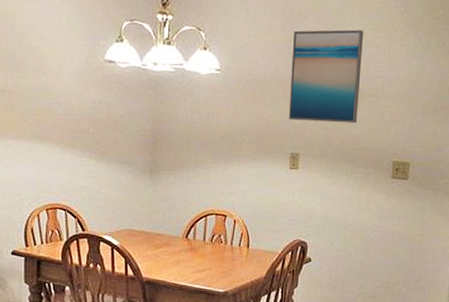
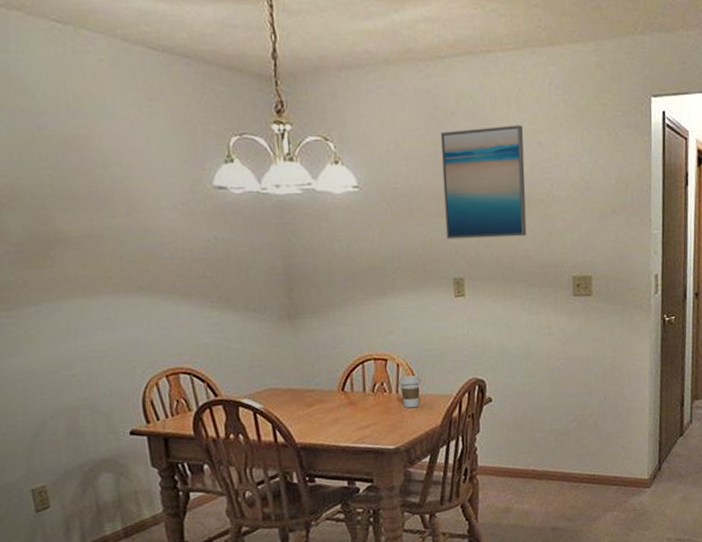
coffee cup: none [234,231,253,259] -> present [399,375,421,409]

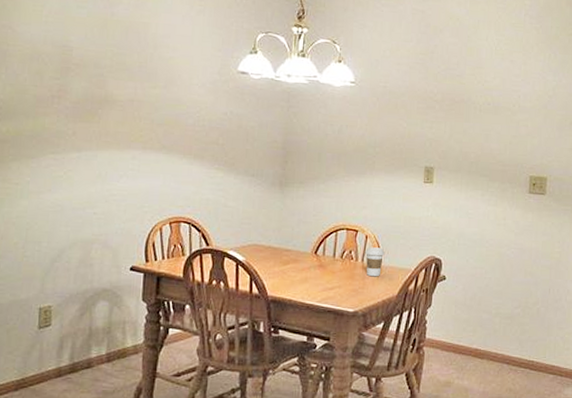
wall art: present [441,125,527,240] -> none [423,44,500,137]

